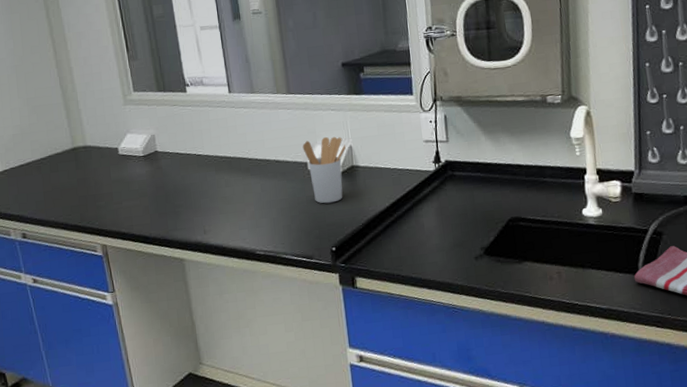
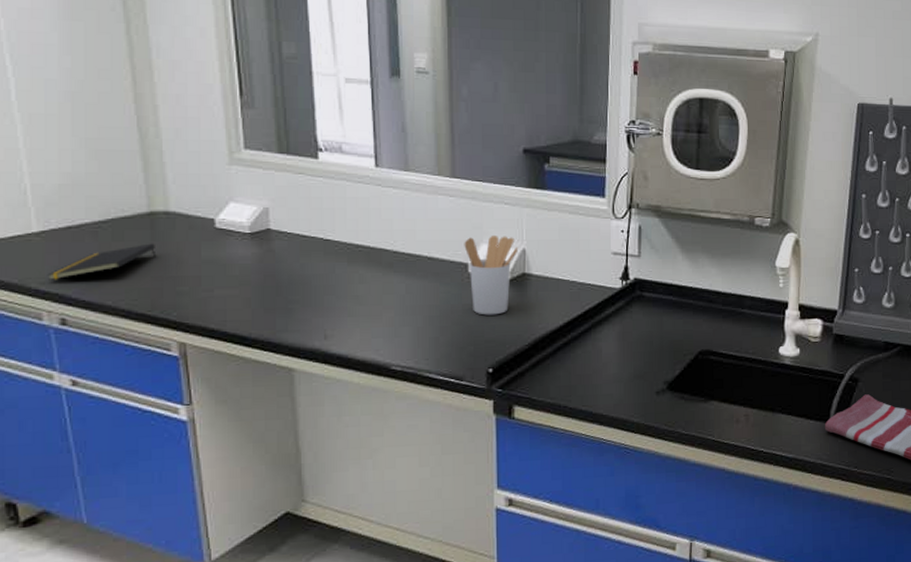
notepad: none [11,171,81,206] -> present [47,243,157,280]

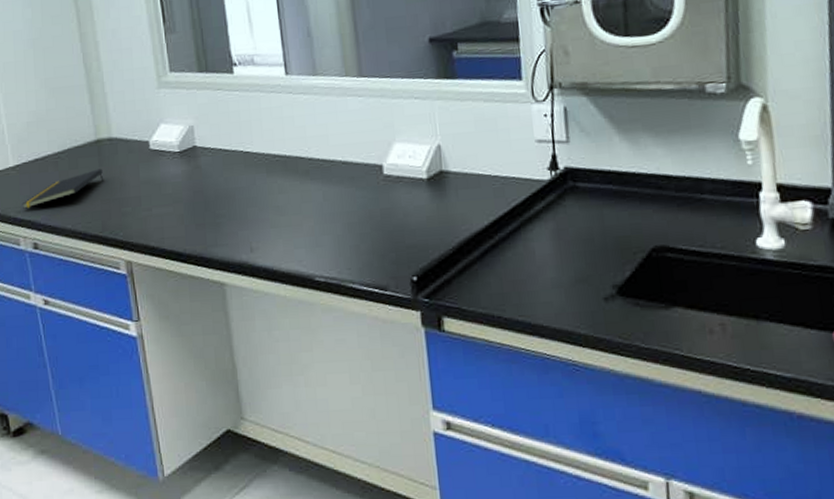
utensil holder: present [464,234,519,315] -> none [376,132,433,219]

